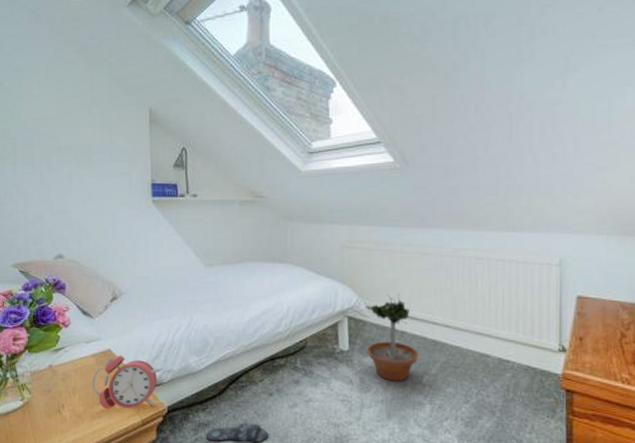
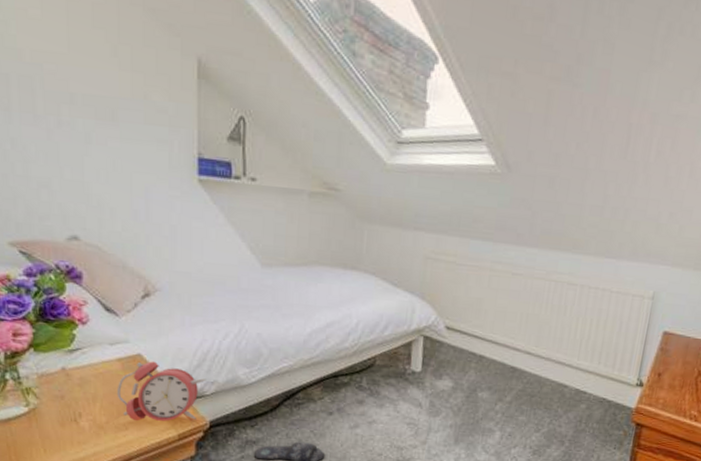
potted tree: present [366,293,419,381] -> none [440,314,496,407]

